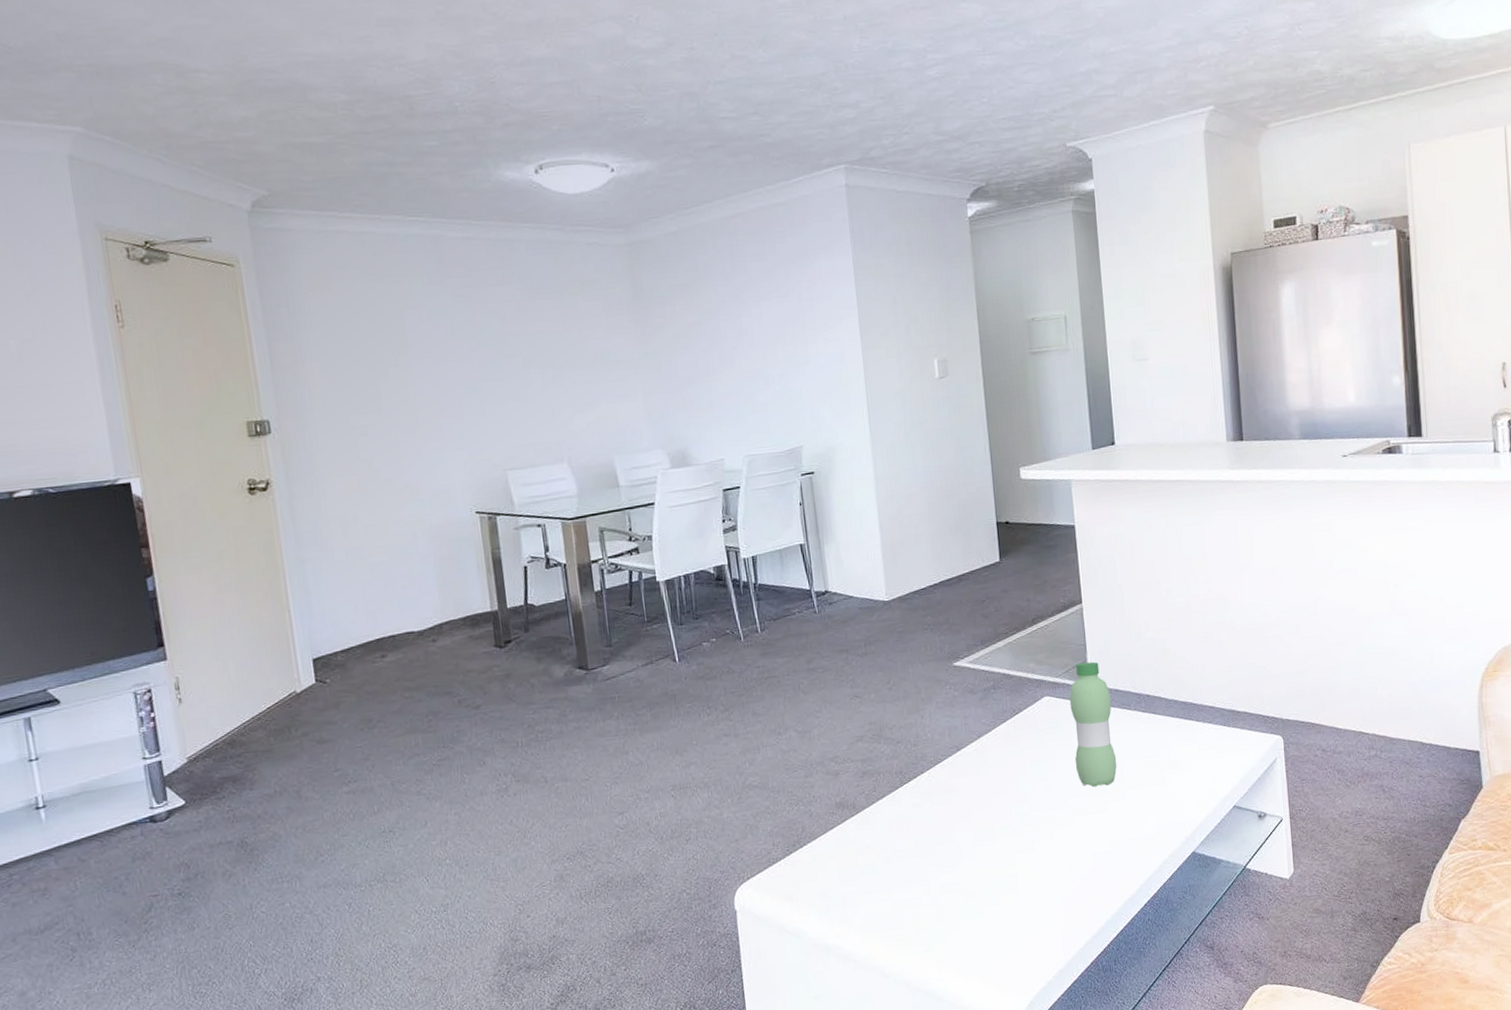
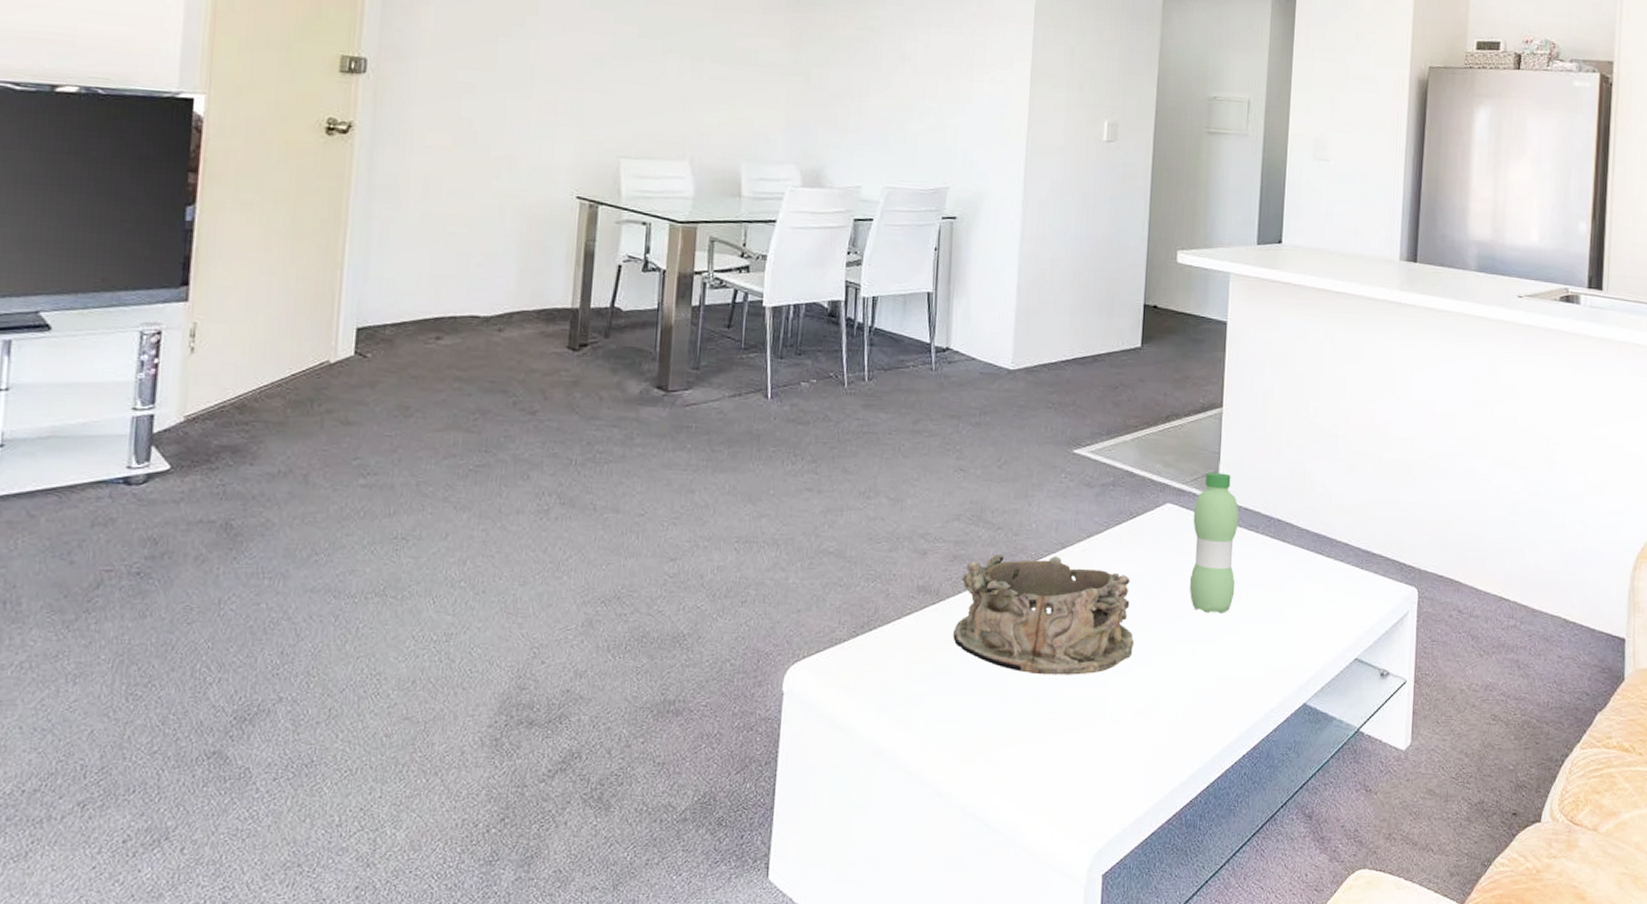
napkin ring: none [872,758,1034,863] -> present [953,554,1133,675]

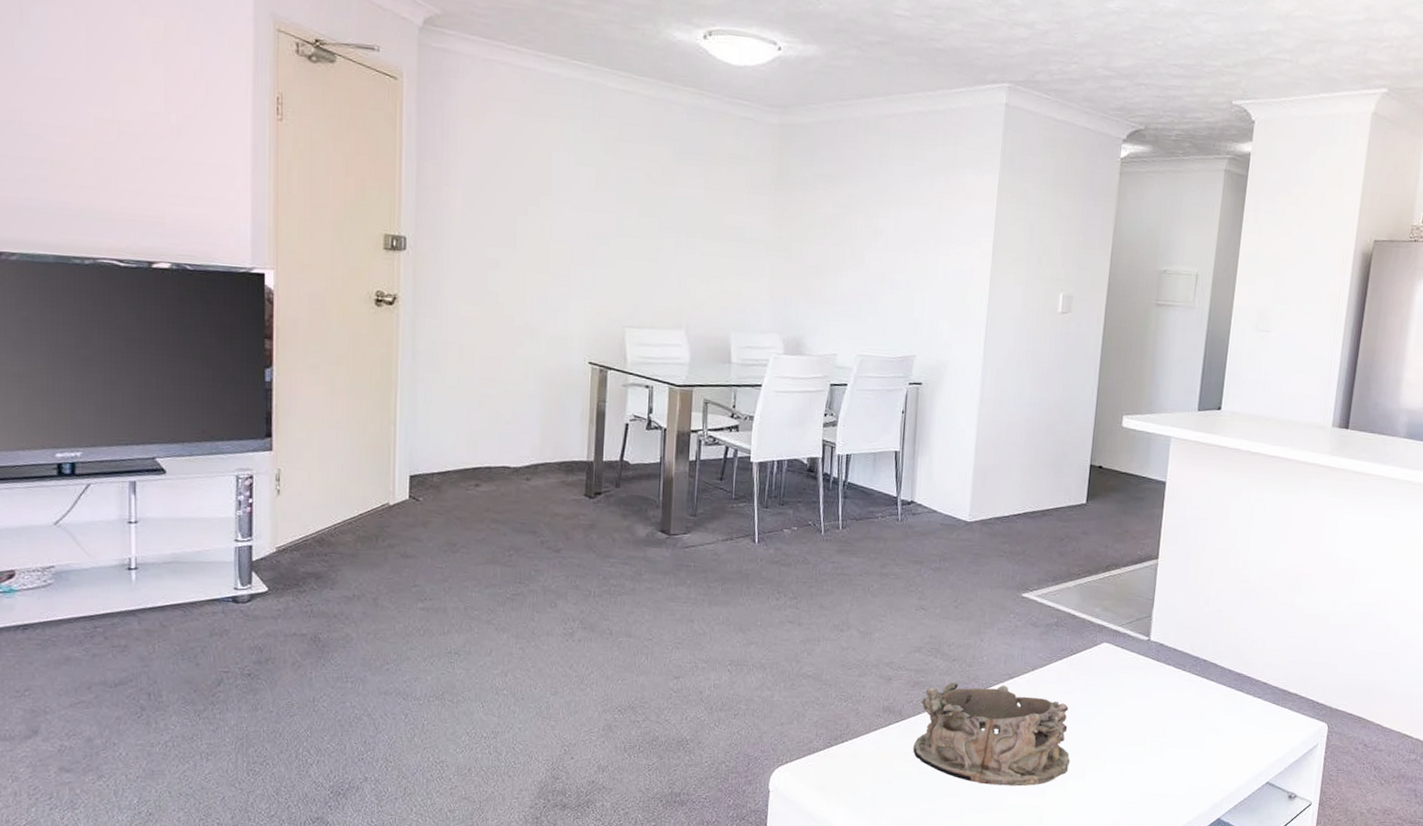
water bottle: present [1189,472,1240,614] -> none [1120,616,1169,739]

